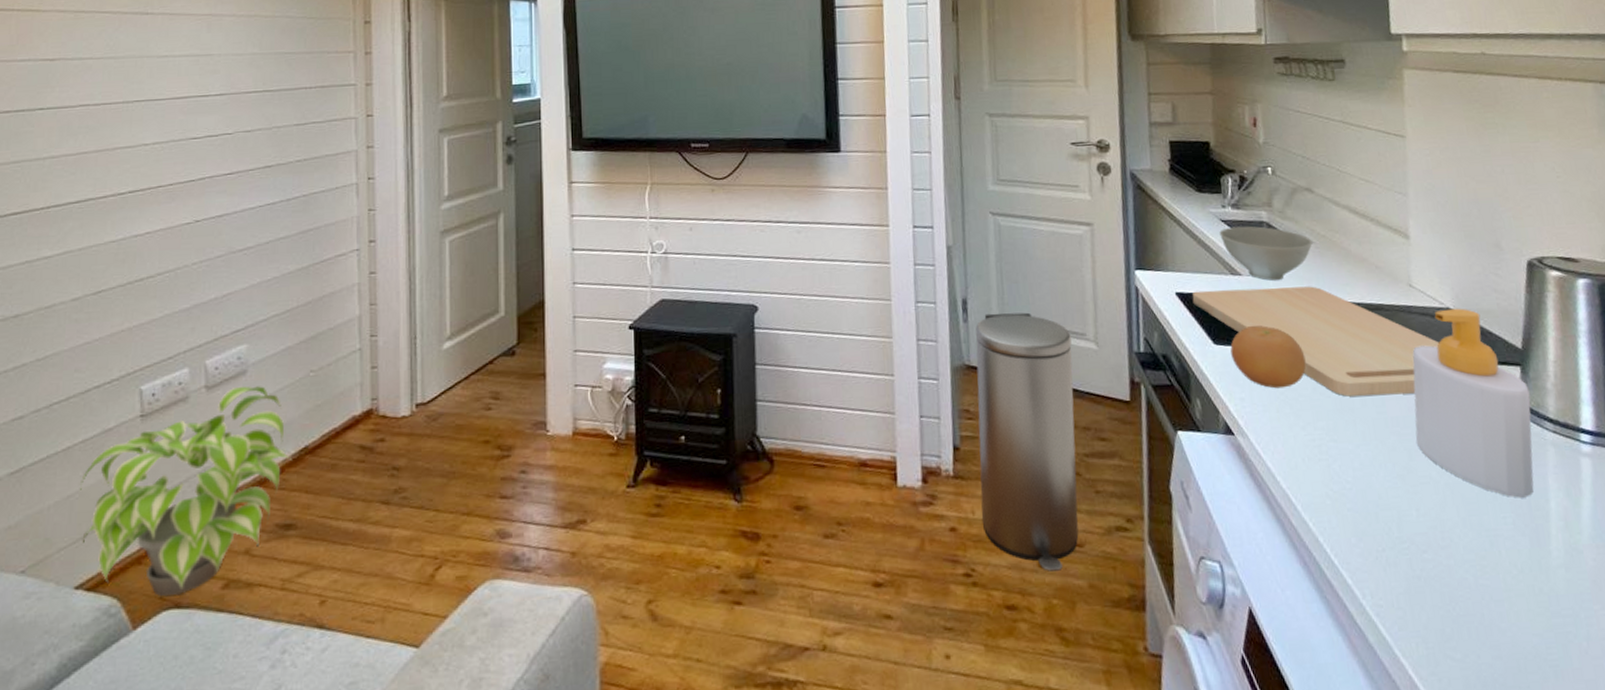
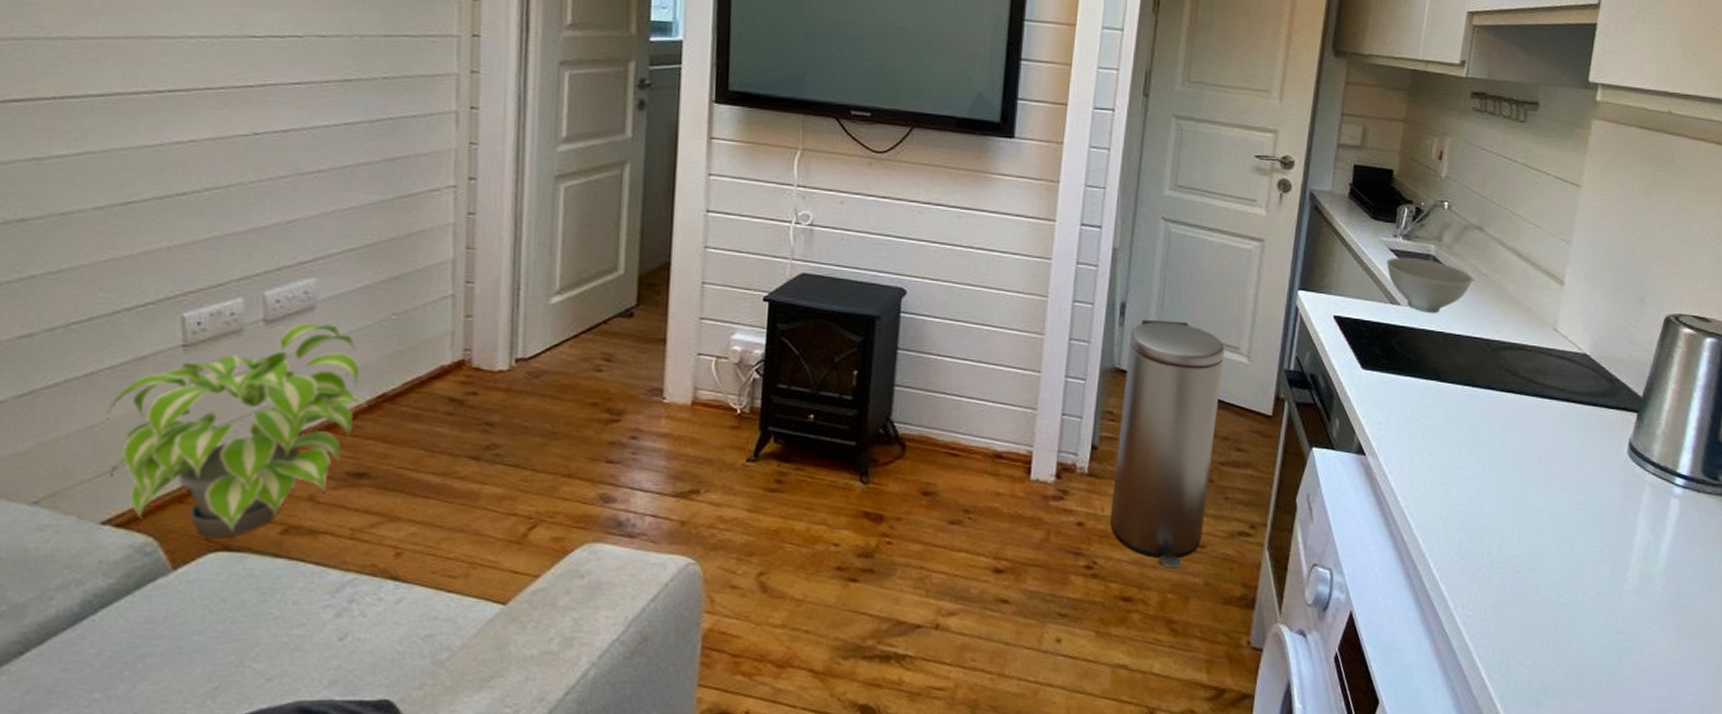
cutting board: present [1192,286,1440,397] -> none [1348,316,1571,430]
fruit: present [1230,325,1306,389] -> none [1376,353,1445,415]
soap bottle: present [1412,308,1534,498] -> none [1530,354,1640,530]

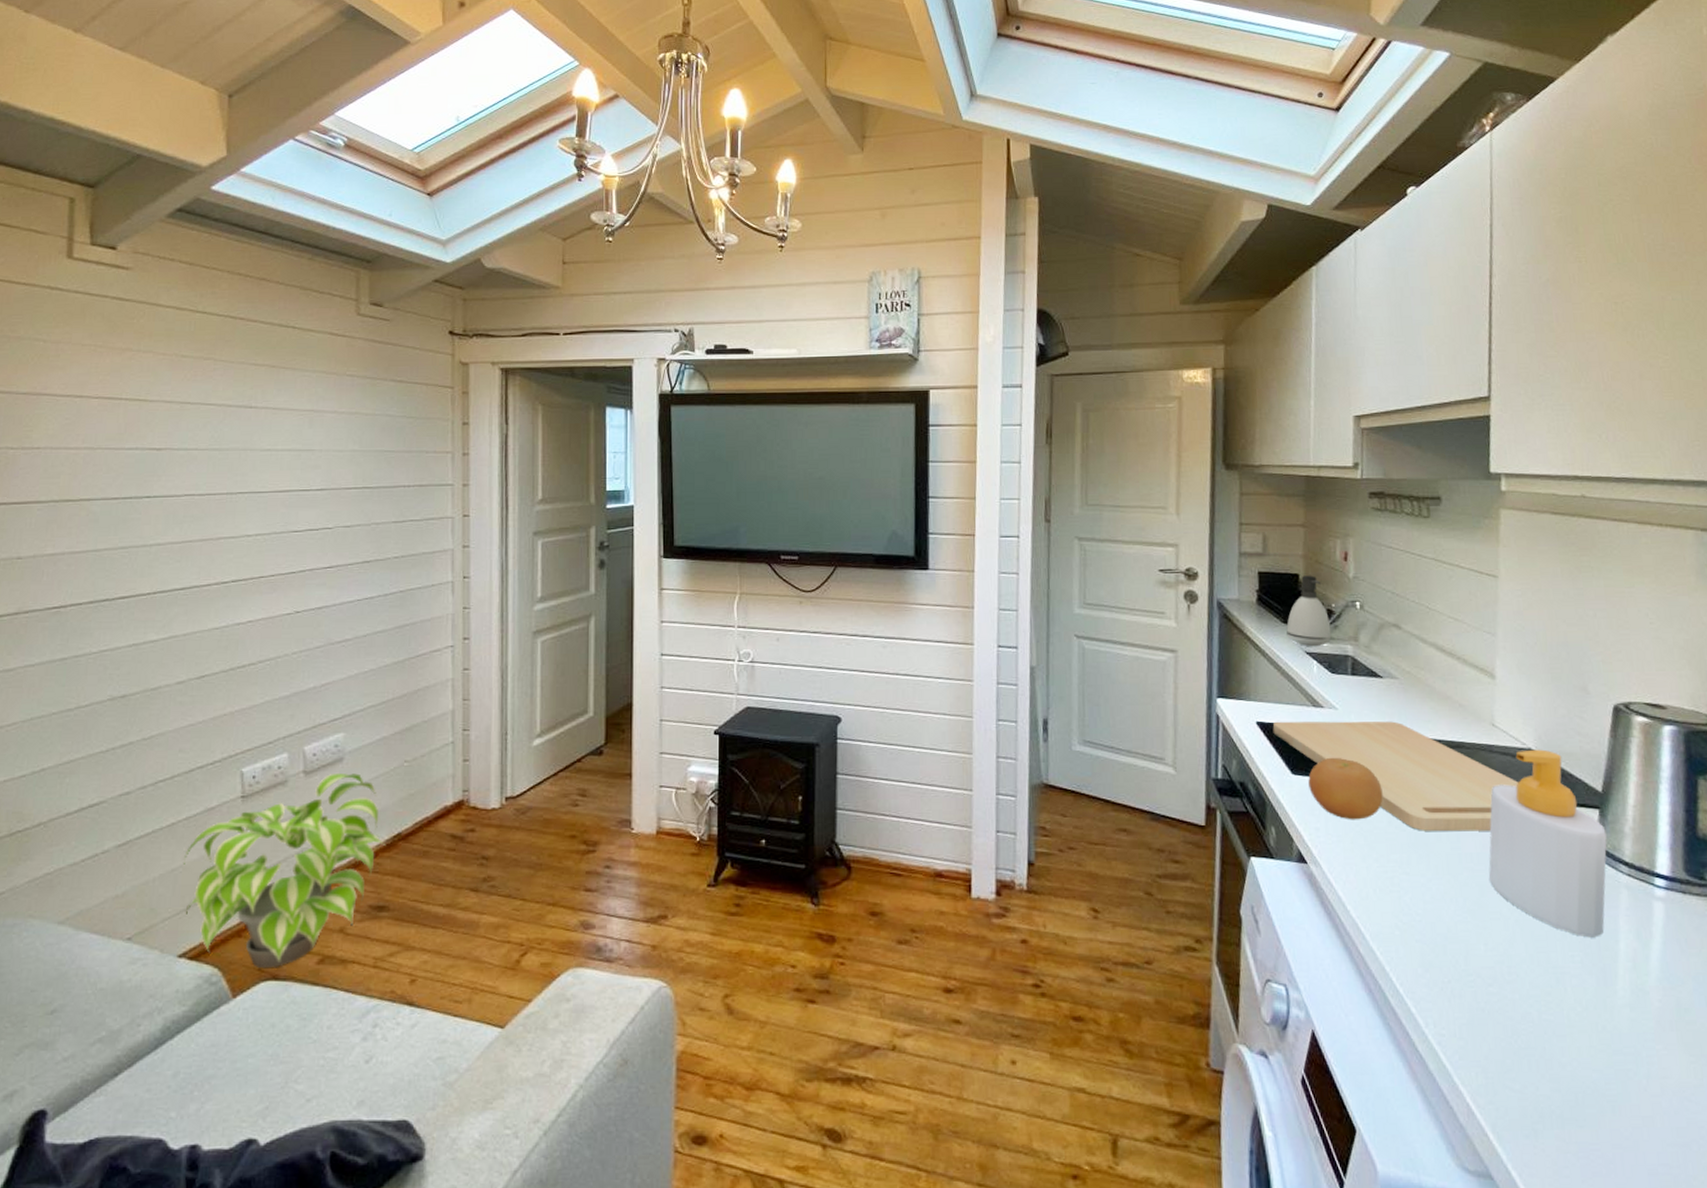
pedal bin: present [1110,319,1225,569] -> none [1052,734,1150,986]
cutting board: none [1348,316,1571,430] -> present [1272,721,1519,832]
soap dispenser: none [1374,172,1418,245] -> present [1286,575,1332,647]
fruit: none [1376,353,1445,415] -> present [1308,757,1383,820]
bowl: present [1386,257,1473,313] -> none [1303,659,1397,714]
soap bottle: none [1530,354,1640,530] -> present [1488,749,1607,938]

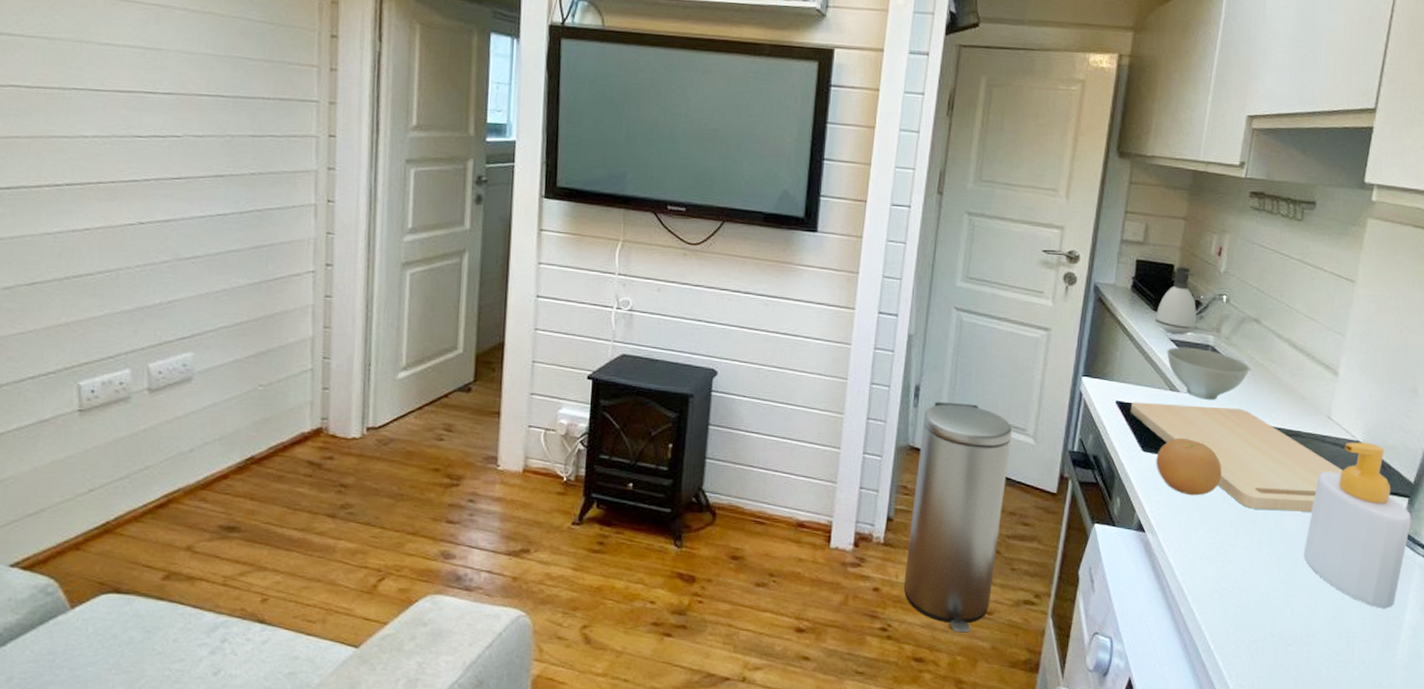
plant: present [184,772,386,969] -> none [15,392,238,582]
pedal bin: none [1052,734,1150,986] -> present [903,401,1012,633]
bowl: none [1303,659,1397,714] -> present [1167,346,1250,400]

